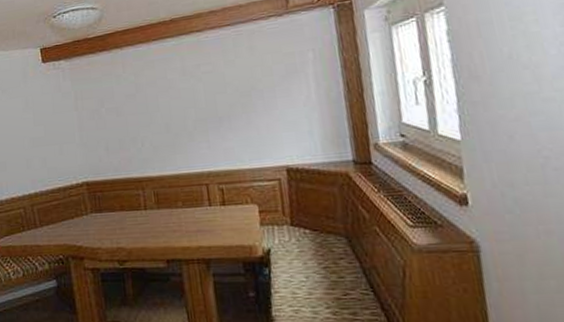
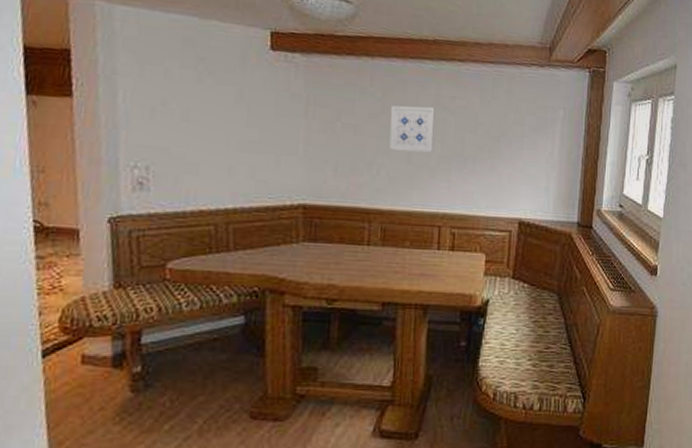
wall art: none [143,78,189,123] -> present [389,105,435,153]

